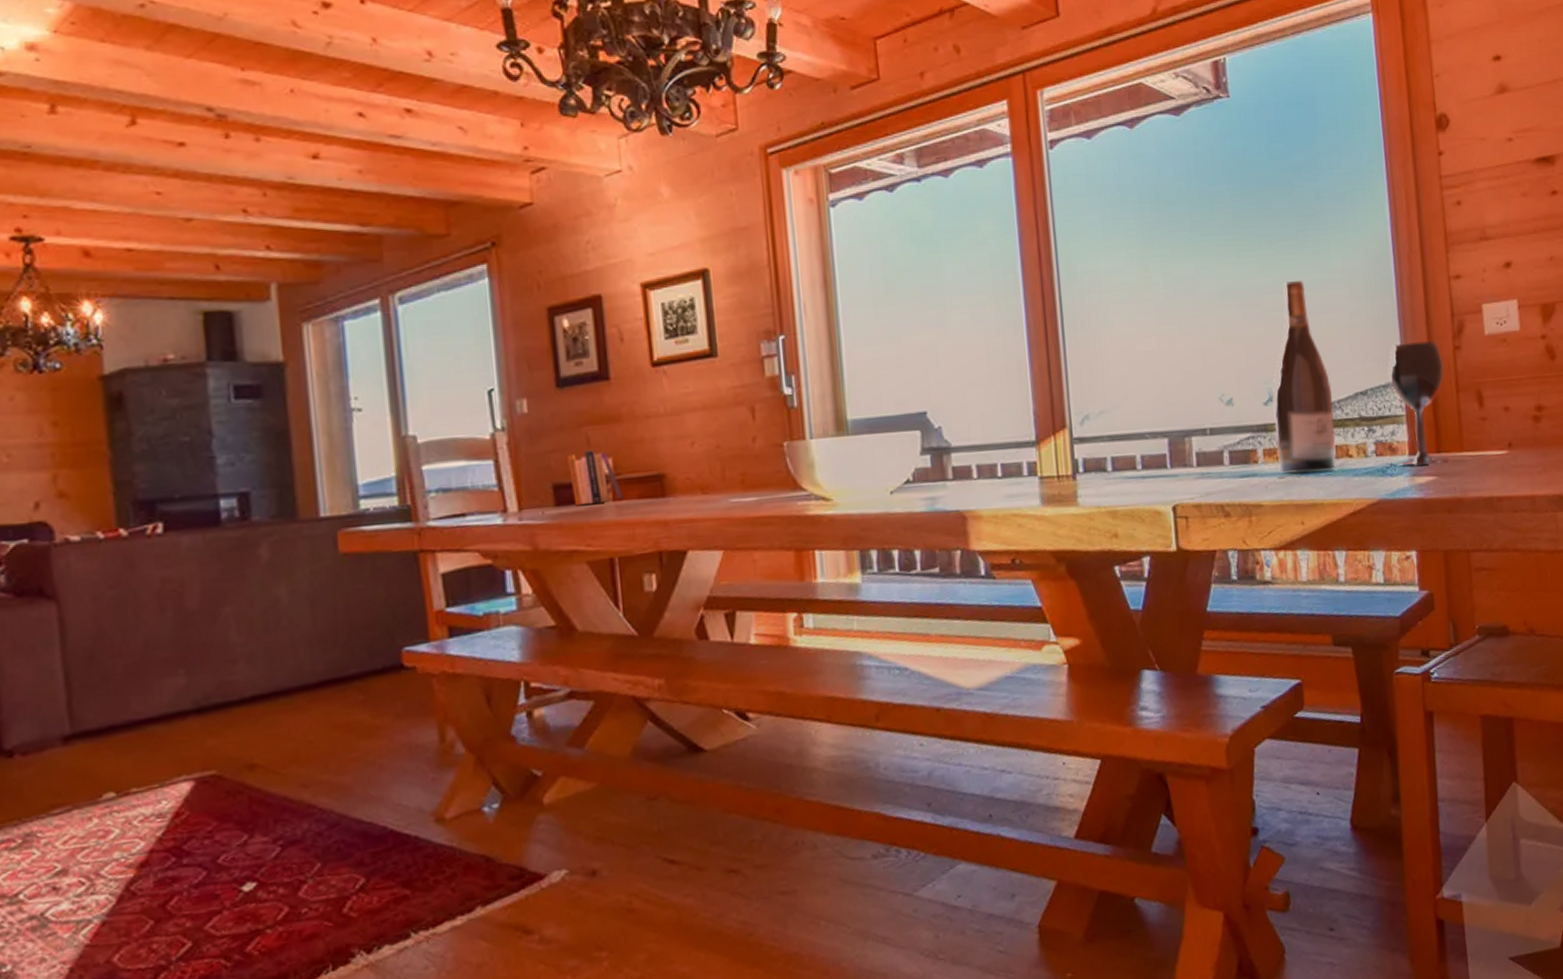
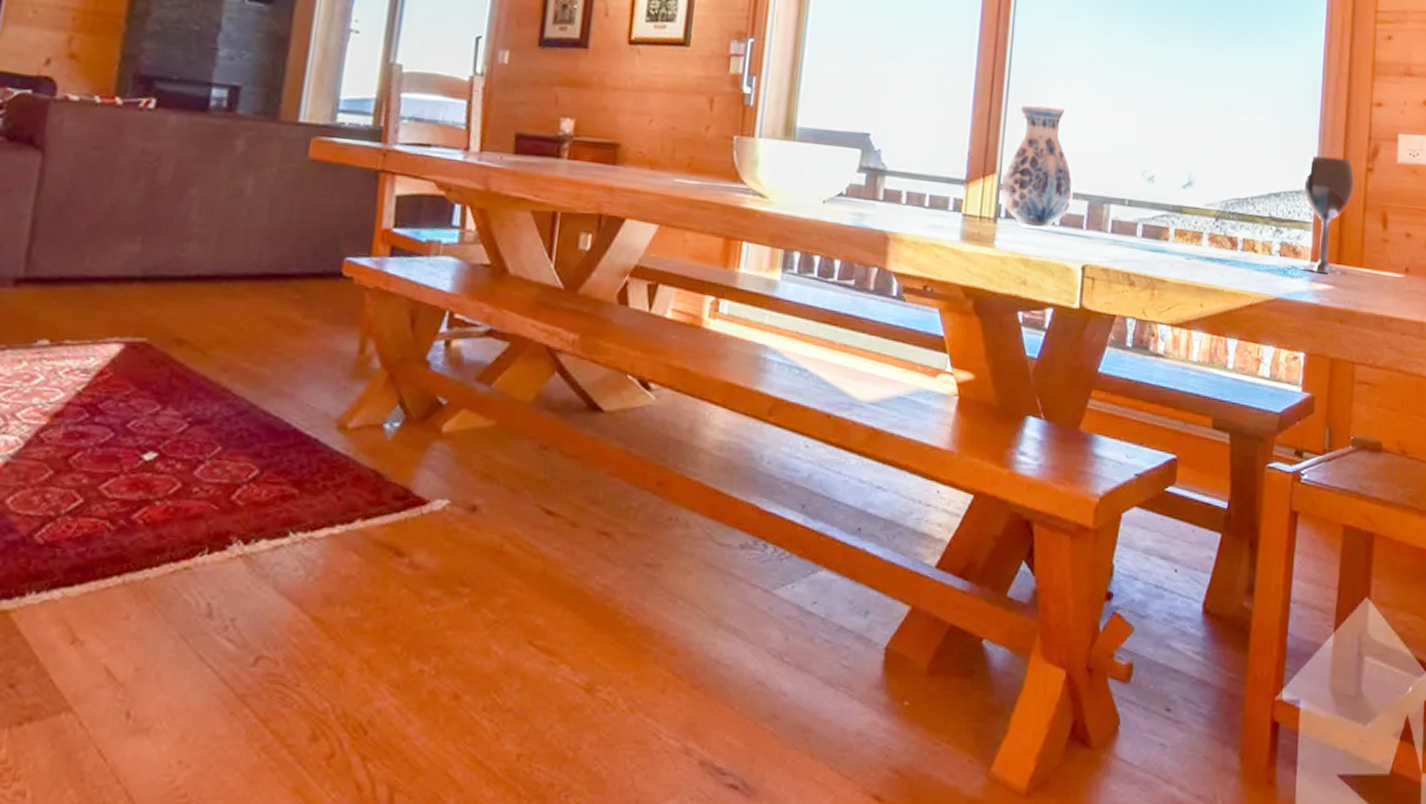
books: present [568,450,624,506] -> none [532,108,579,159]
vase: none [1073,343,1151,477] -> present [1001,102,1074,228]
wine bottle: present [1272,281,1336,474] -> none [1188,79,1247,262]

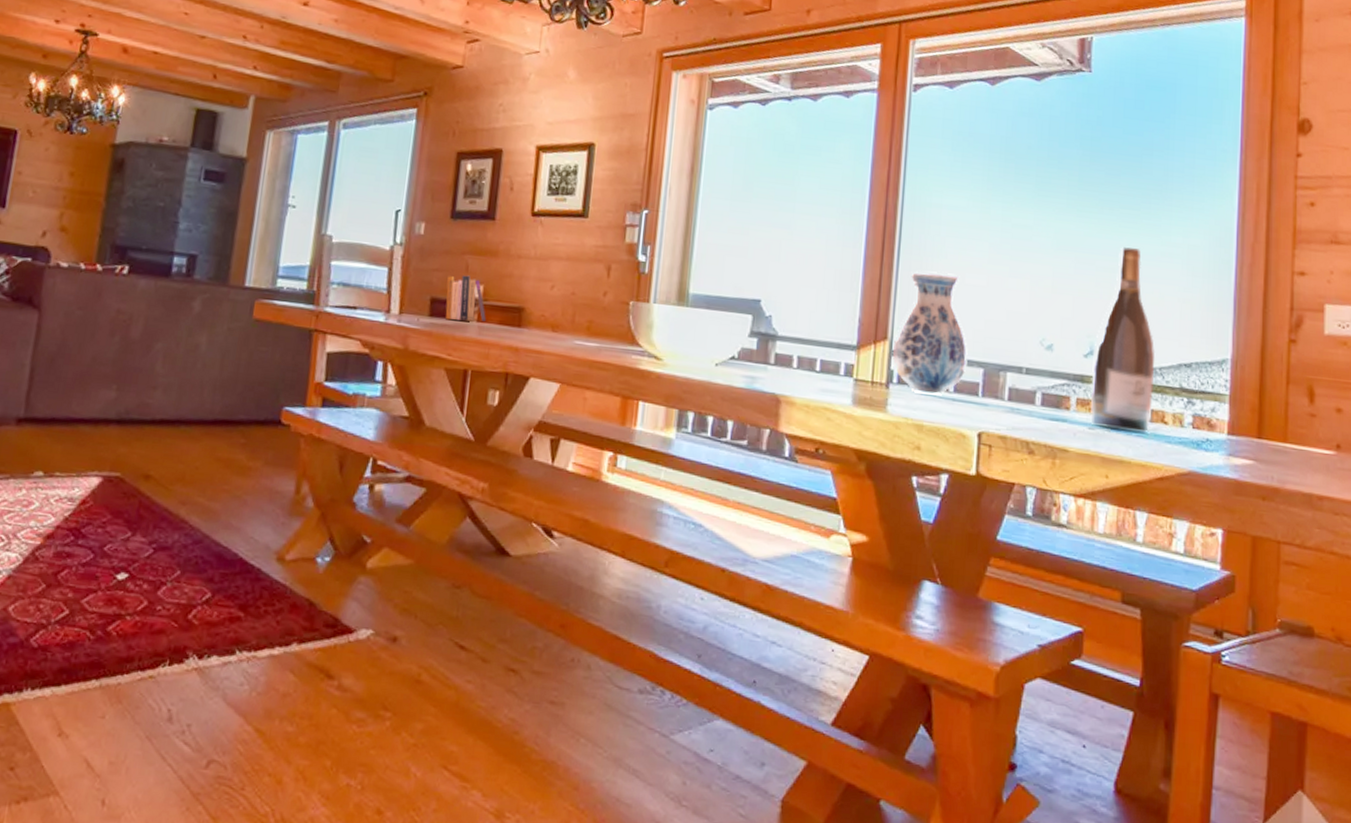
books: none [532,108,579,159] -> present [445,275,487,322]
wine bottle: none [1188,79,1247,262] -> present [1090,247,1154,433]
wine glass: present [1298,156,1355,276] -> none [1214,326,1276,451]

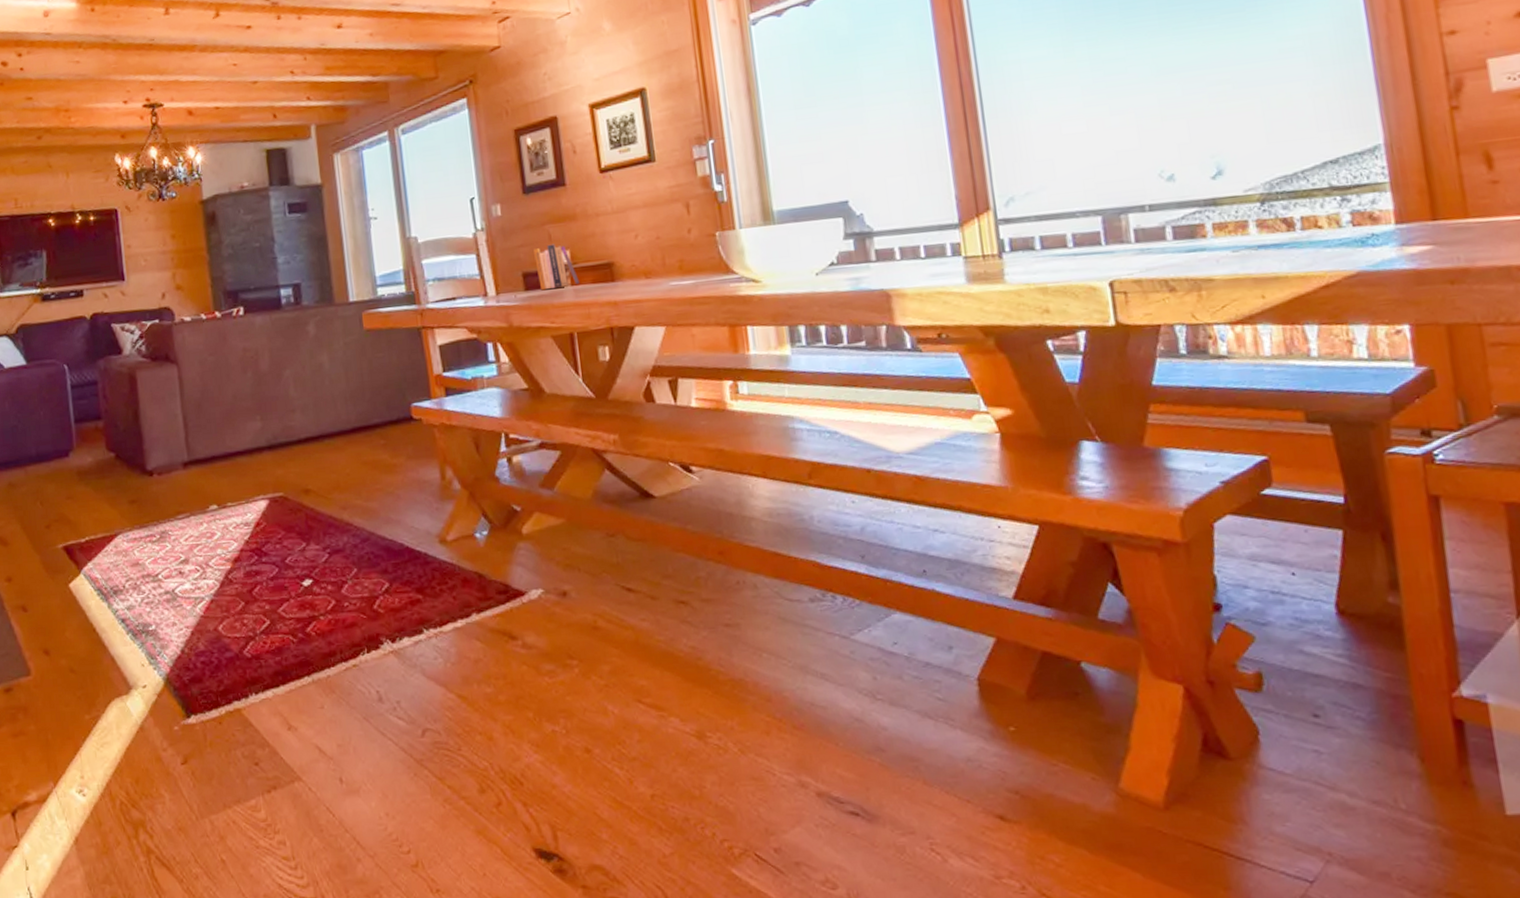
vase: present [893,271,968,394] -> none [998,127,1083,255]
wine bottle: present [1090,247,1154,433] -> none [1221,52,1302,247]

